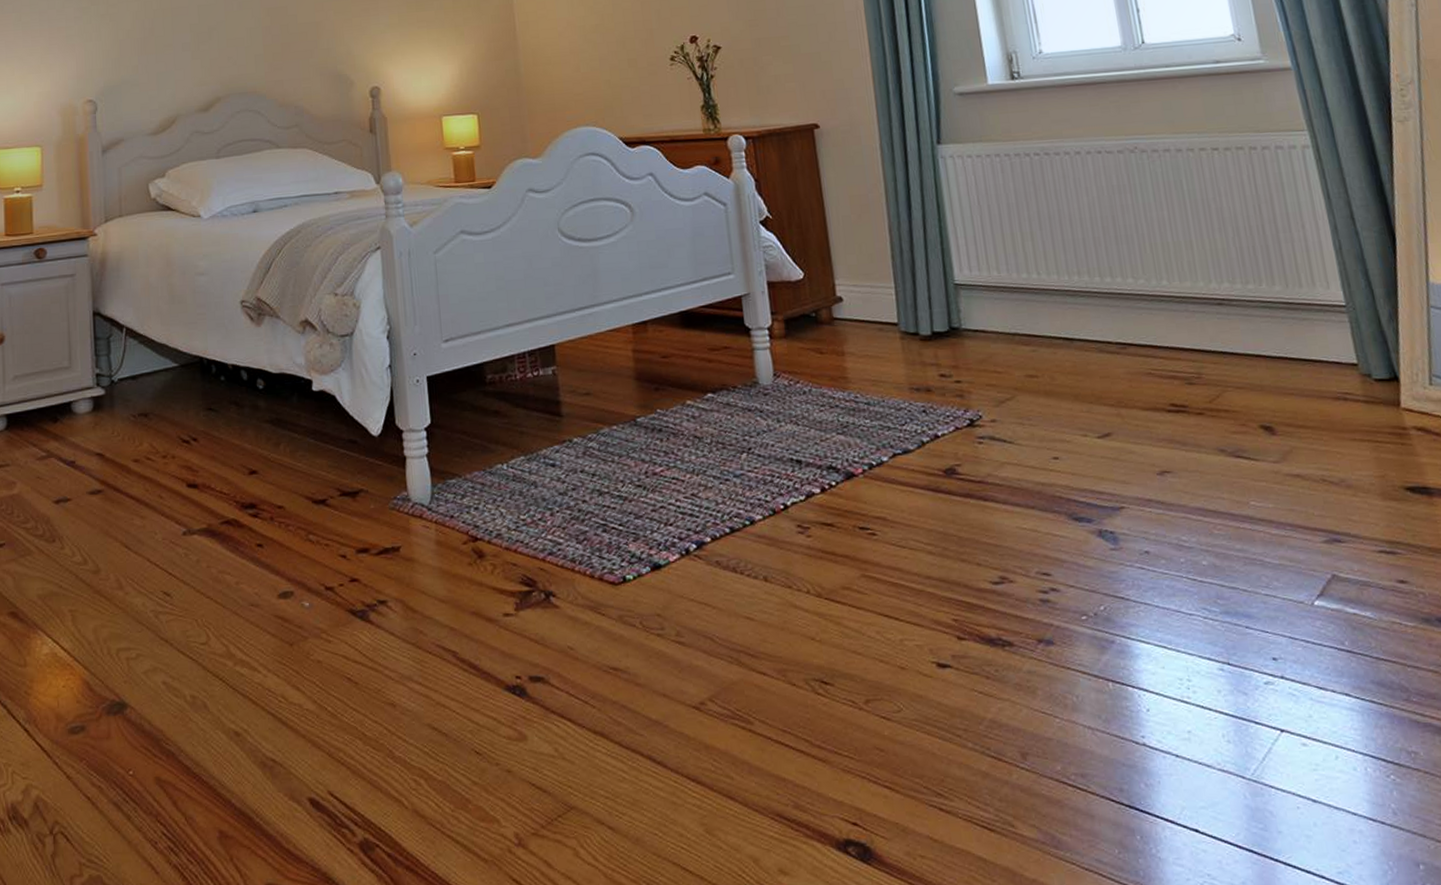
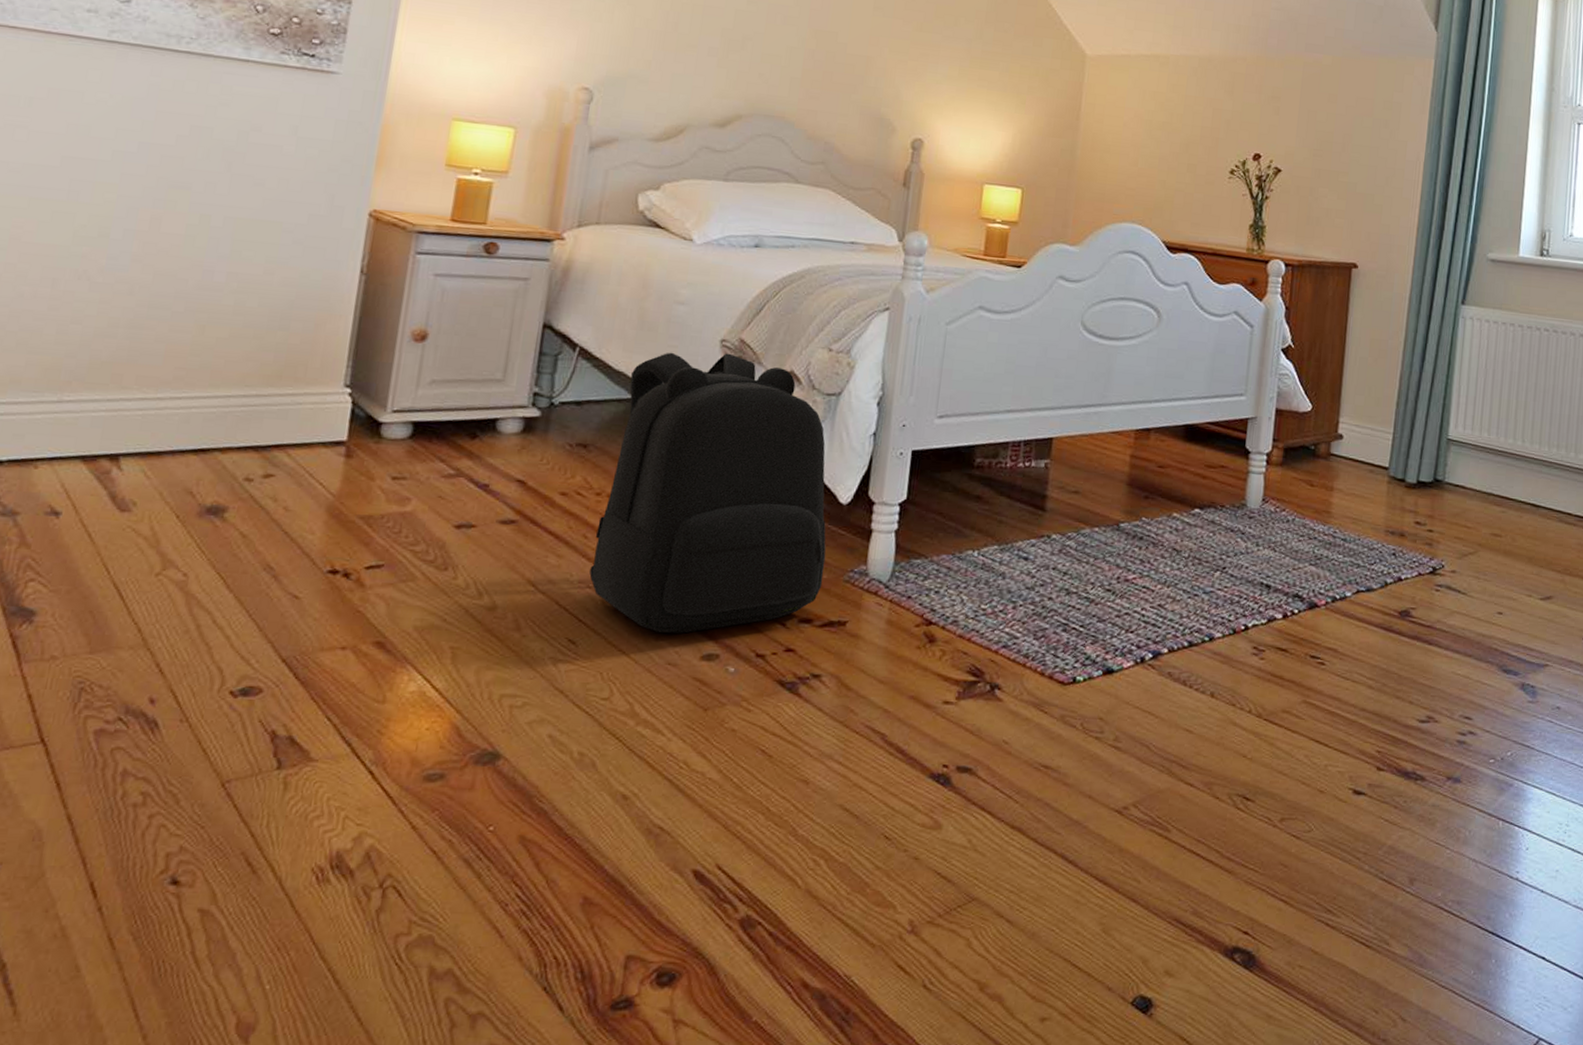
backpack: none [168,312,371,577] -> present [588,352,827,634]

